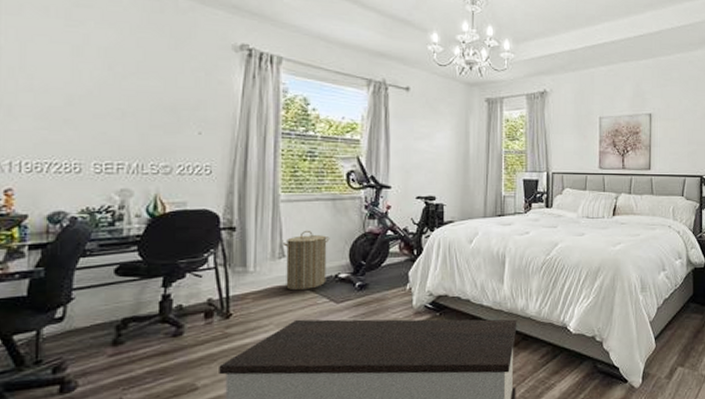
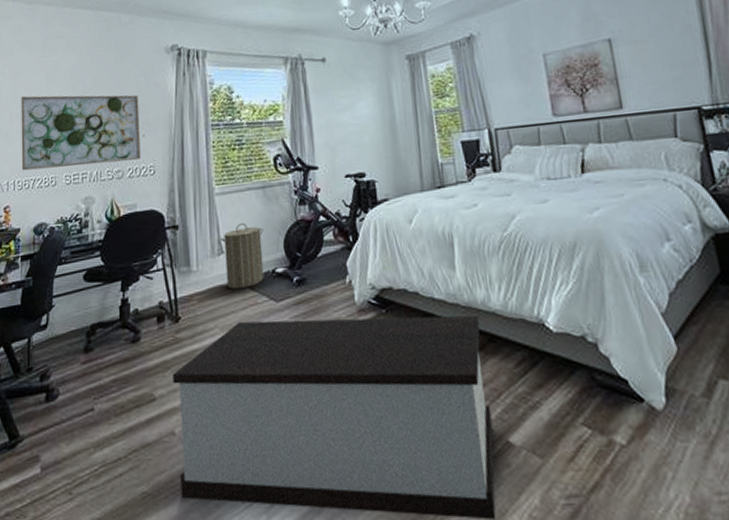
wall art: none [31,67,196,157] -> present [21,95,141,171]

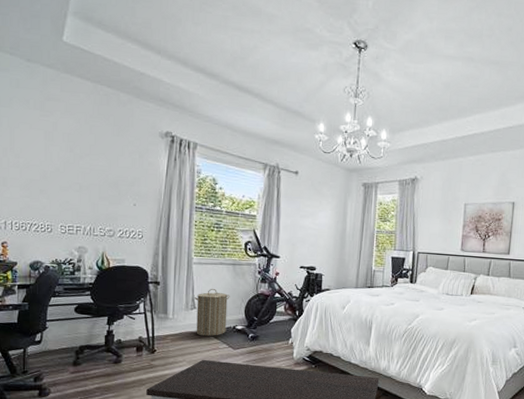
wall art: present [21,95,141,171] -> none [19,149,132,224]

